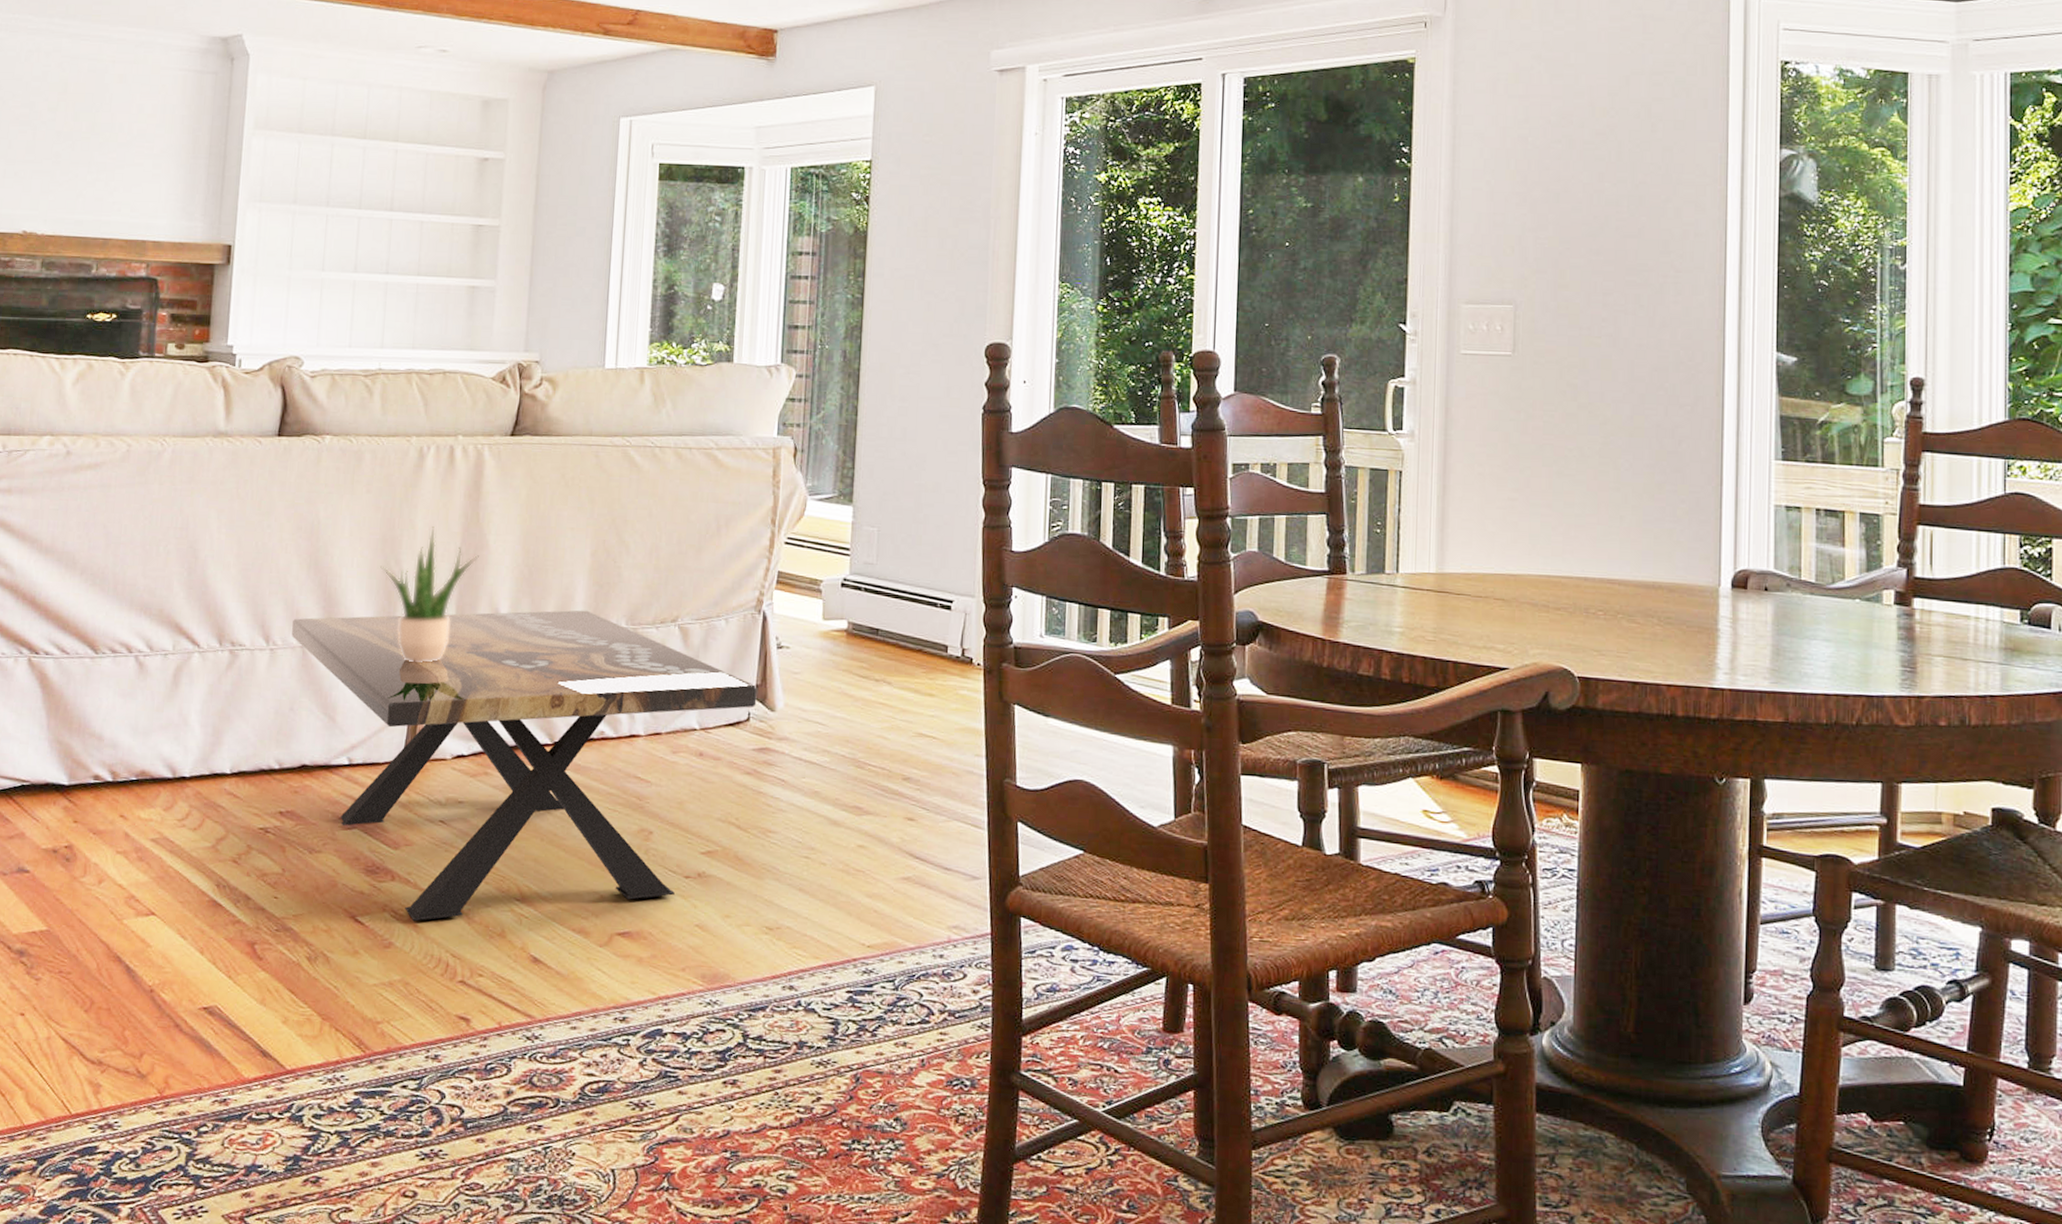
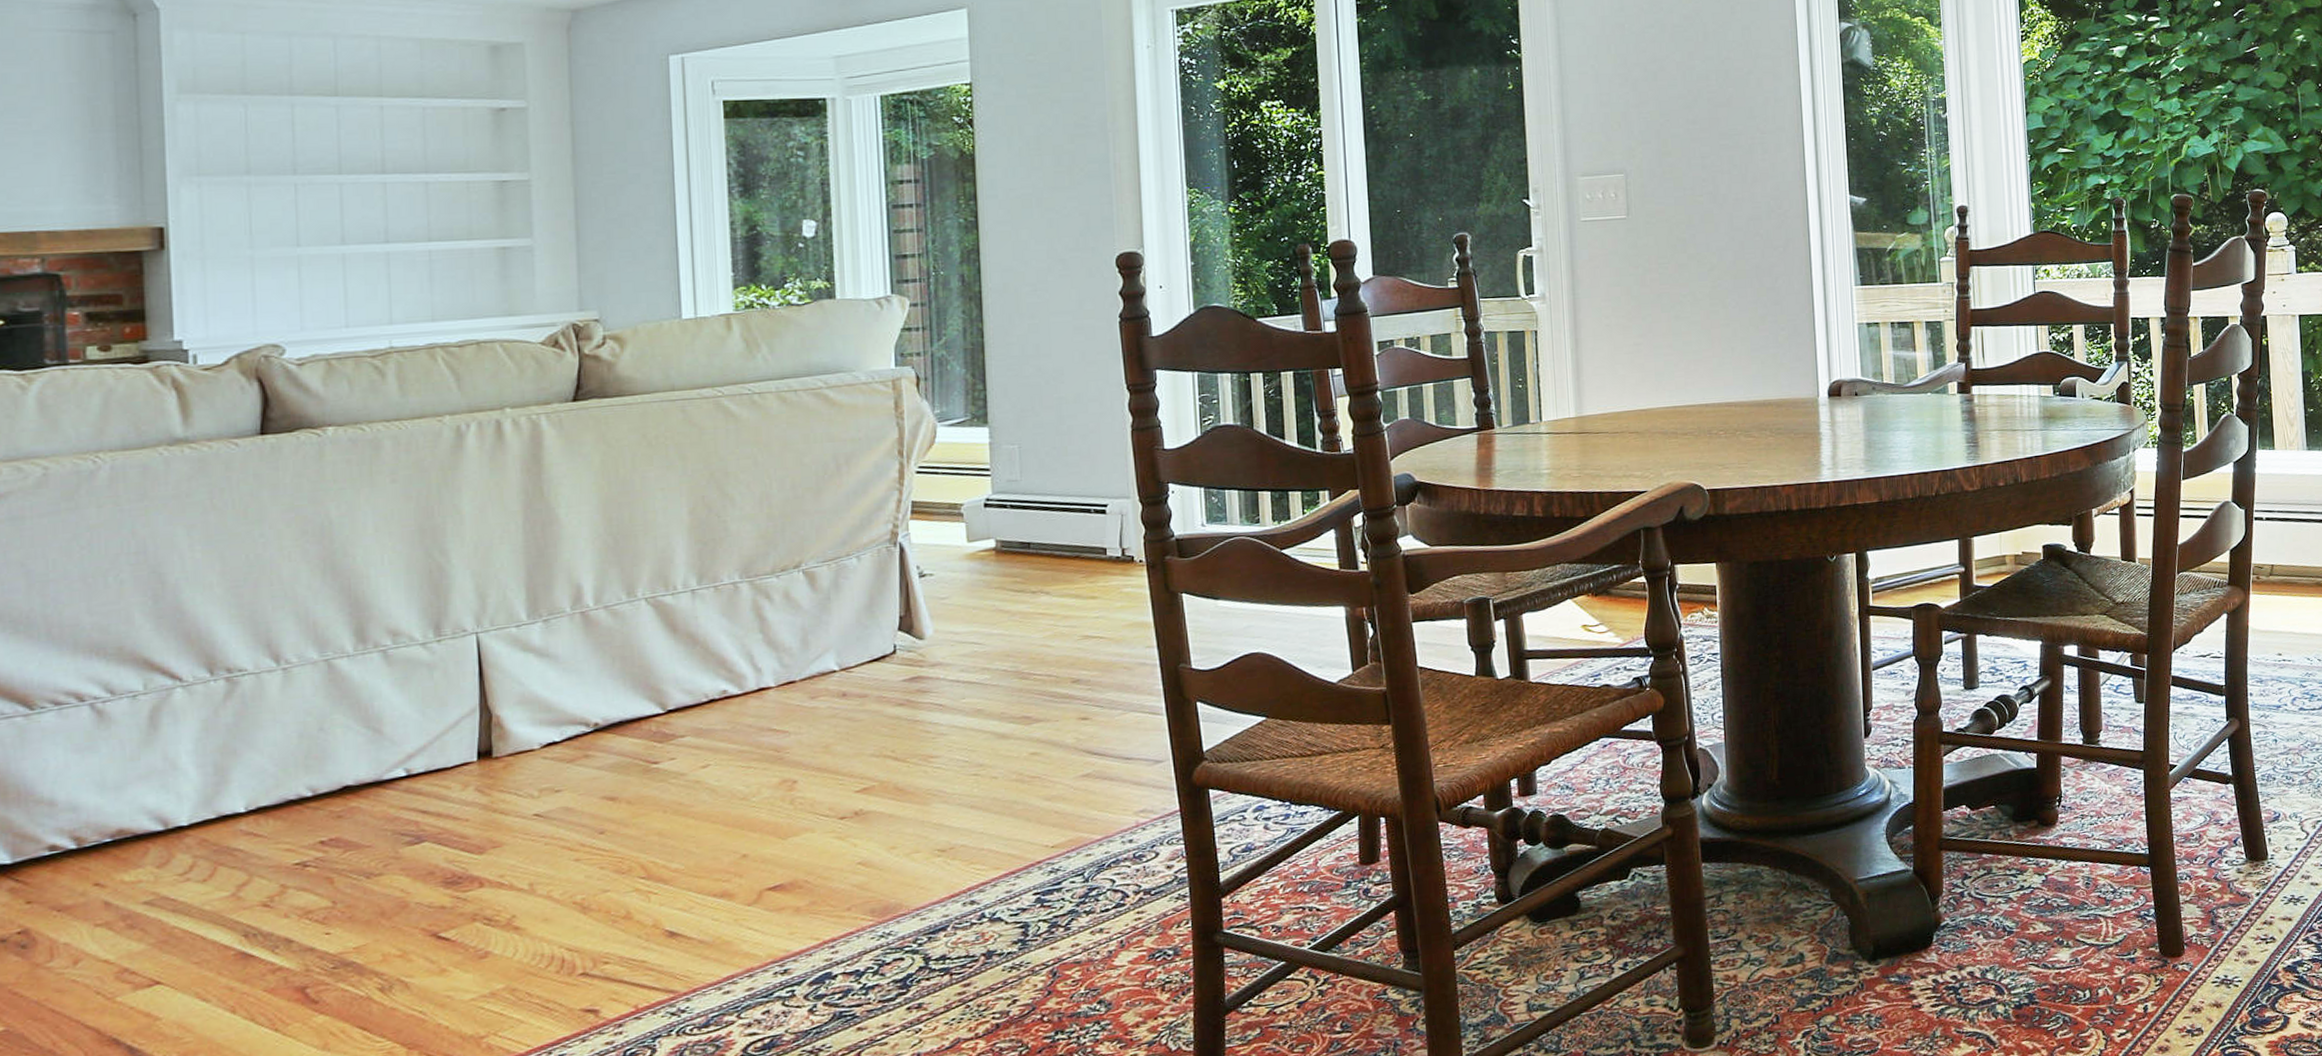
coffee table: present [292,610,757,921] -> none [310,570,902,923]
potted plant: present [380,527,479,663] -> none [421,508,548,656]

